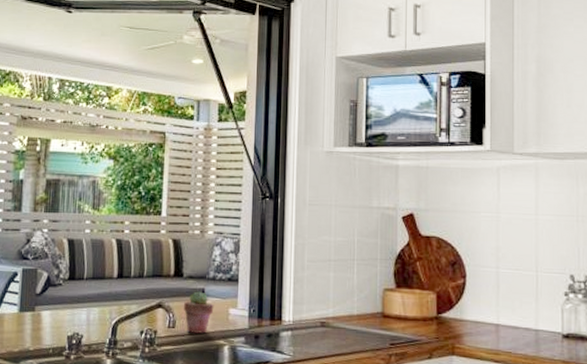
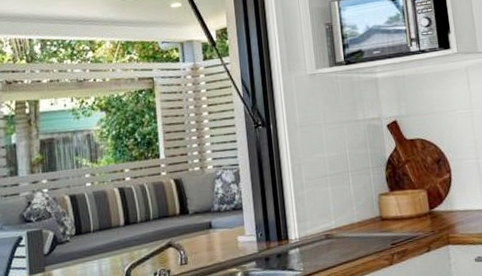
potted succulent: present [183,291,214,334] -> none [192,225,223,267]

